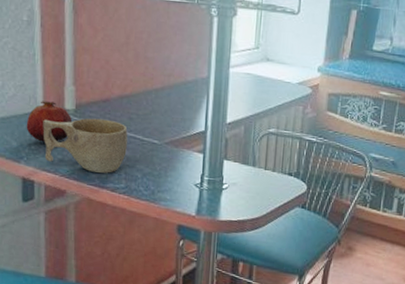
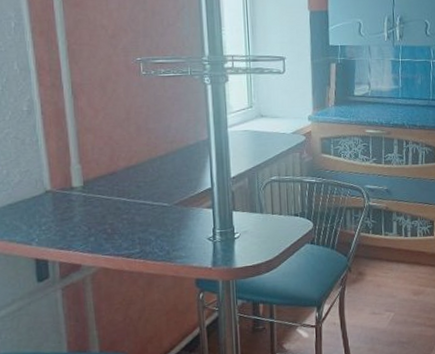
fruit: present [26,101,73,142] -> none [34,182,82,222]
cup: present [42,118,128,174] -> none [51,191,138,243]

